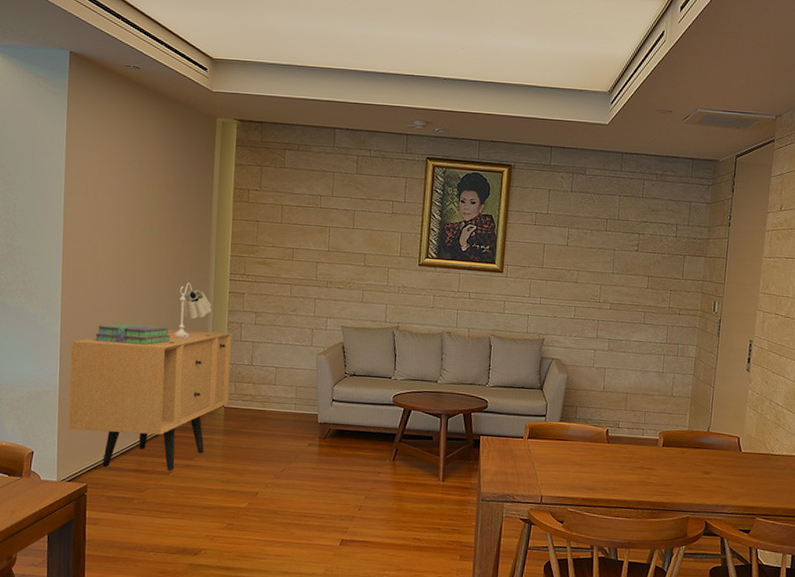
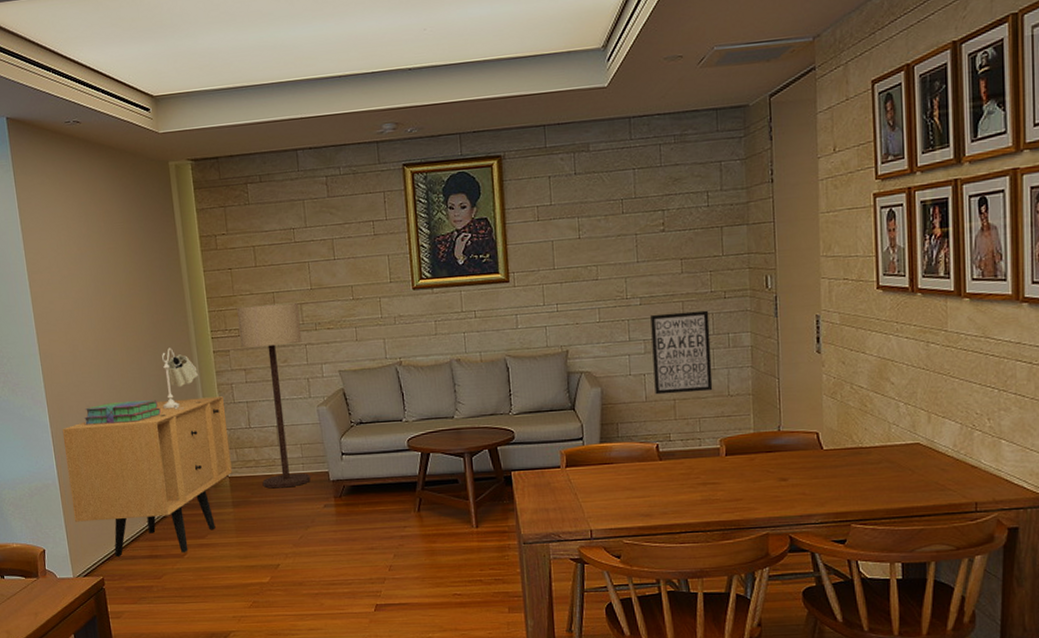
floor lamp: none [255,256,315,424] -> present [237,302,311,489]
wall art: none [612,319,665,390] -> present [650,310,713,395]

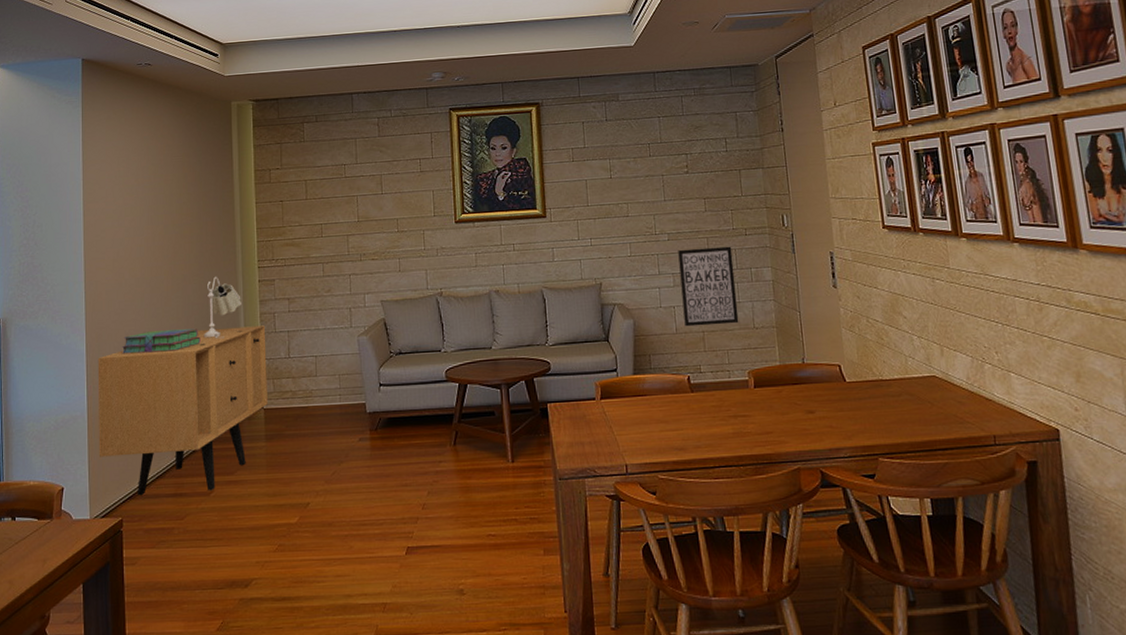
floor lamp: present [237,302,311,489] -> none [285,233,347,421]

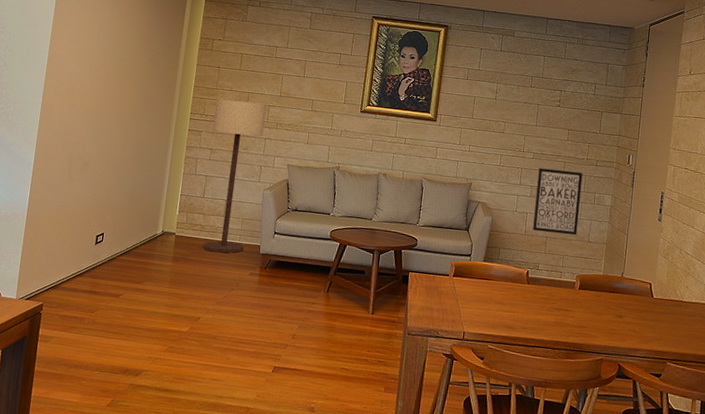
sideboard: present [98,325,268,496] -> none [31,161,188,294]
stack of books: present [122,328,201,354] -> none [64,154,132,175]
table lamp: present [203,276,241,339] -> none [134,119,172,172]
floor lamp: none [285,233,347,421] -> present [202,98,267,253]

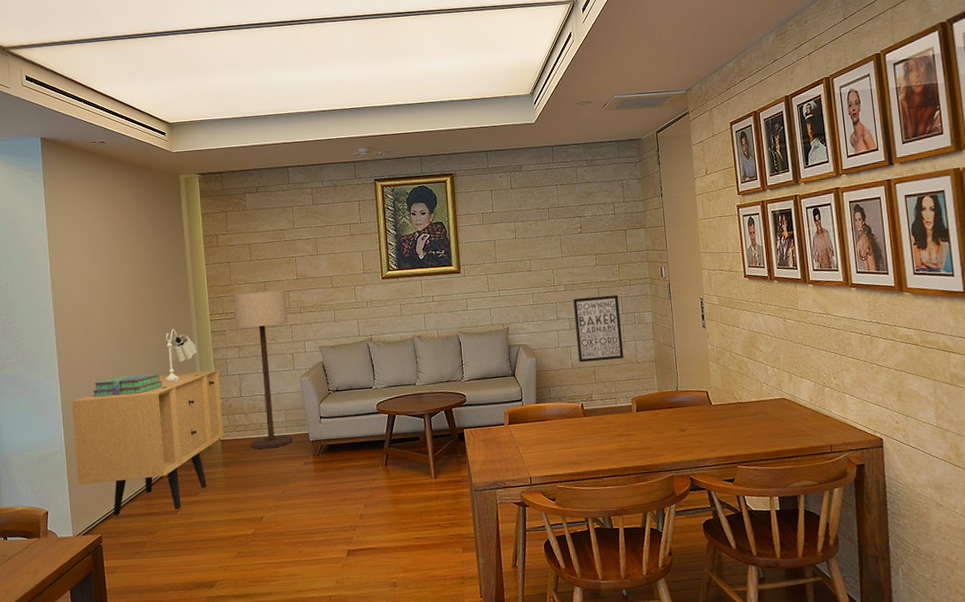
sideboard: none [31,161,188,294] -> present [71,370,224,516]
stack of books: none [64,154,132,175] -> present [93,374,163,397]
table lamp: none [134,119,172,172] -> present [164,328,197,382]

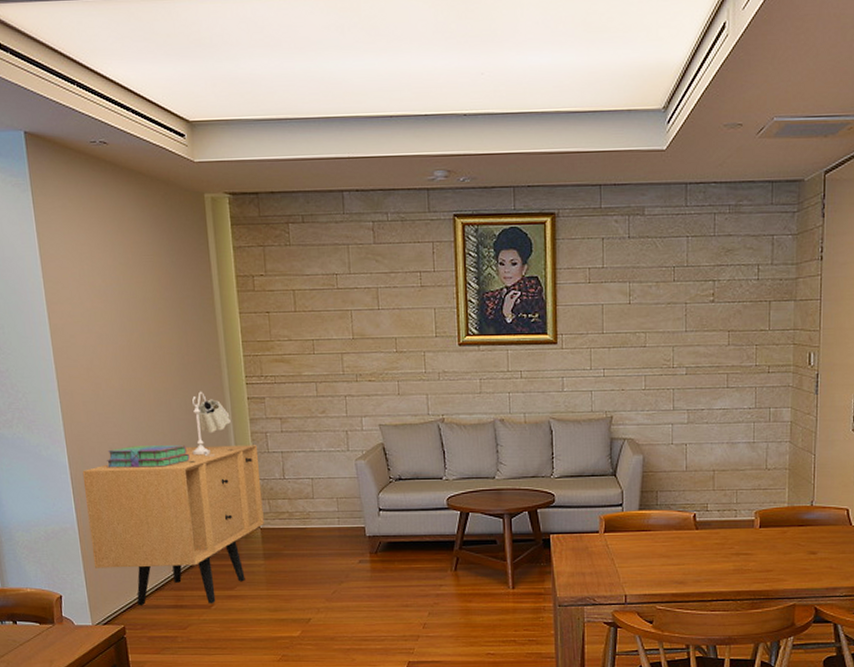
floor lamp: present [233,290,293,450] -> none [274,351,346,542]
wall art: present [573,294,624,363] -> none [695,383,752,465]

